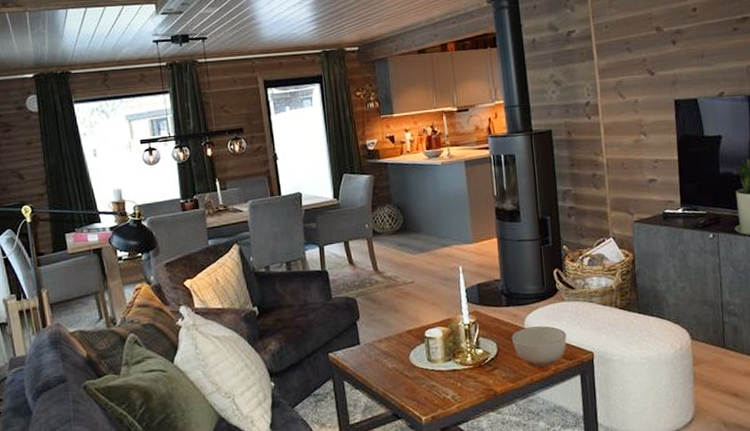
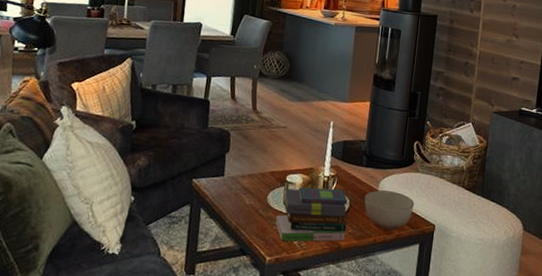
books: none [422,334,500,399] -> present [275,187,348,242]

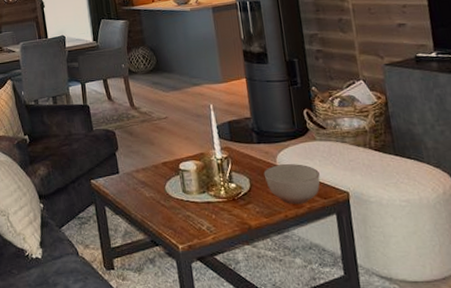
books: present [275,187,348,242] -> none [178,169,254,228]

